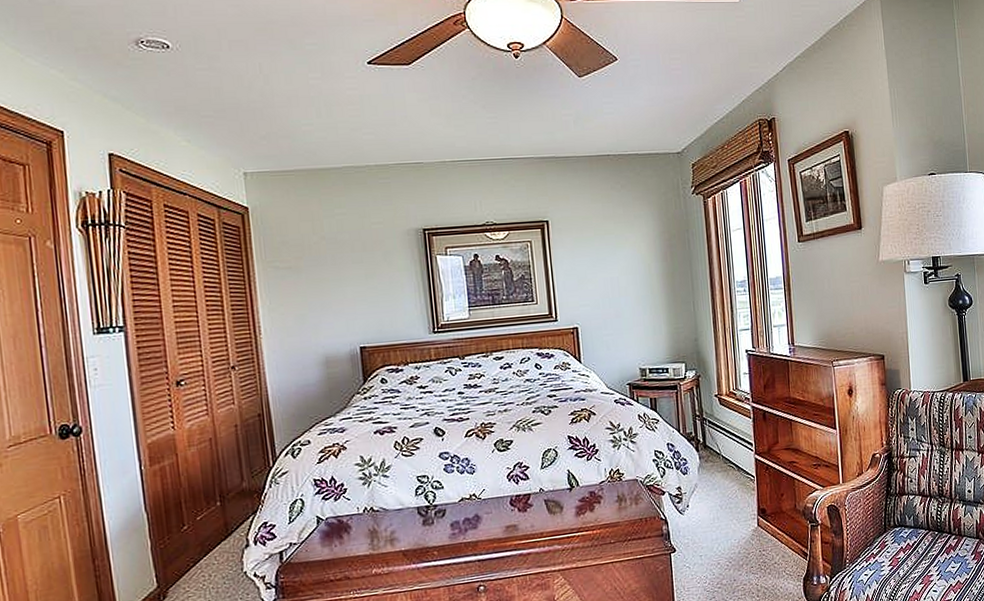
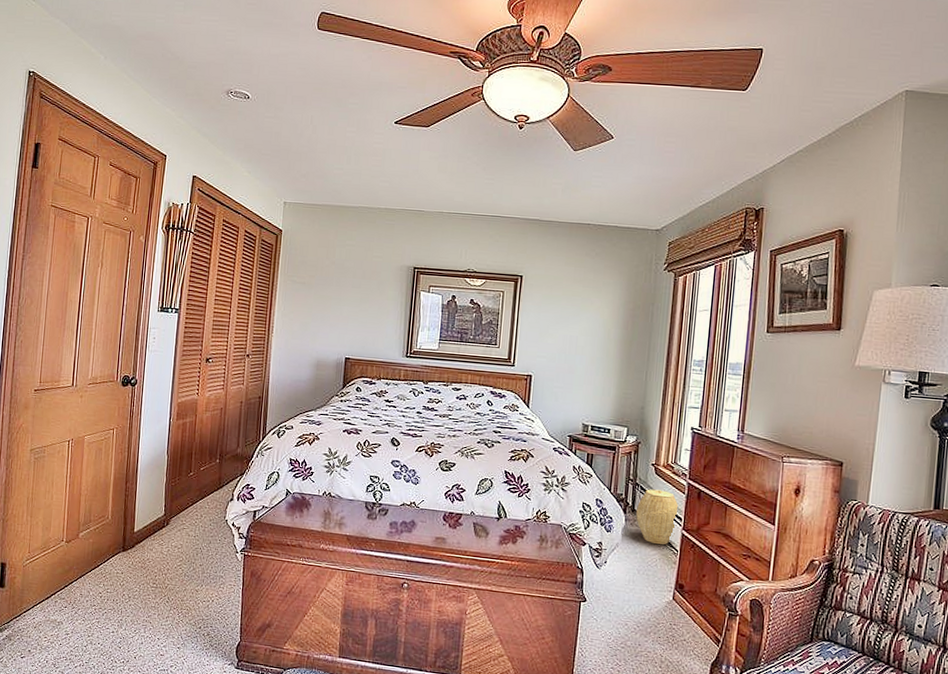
woven basket: none [708,419,749,475] -> present [636,489,680,545]

